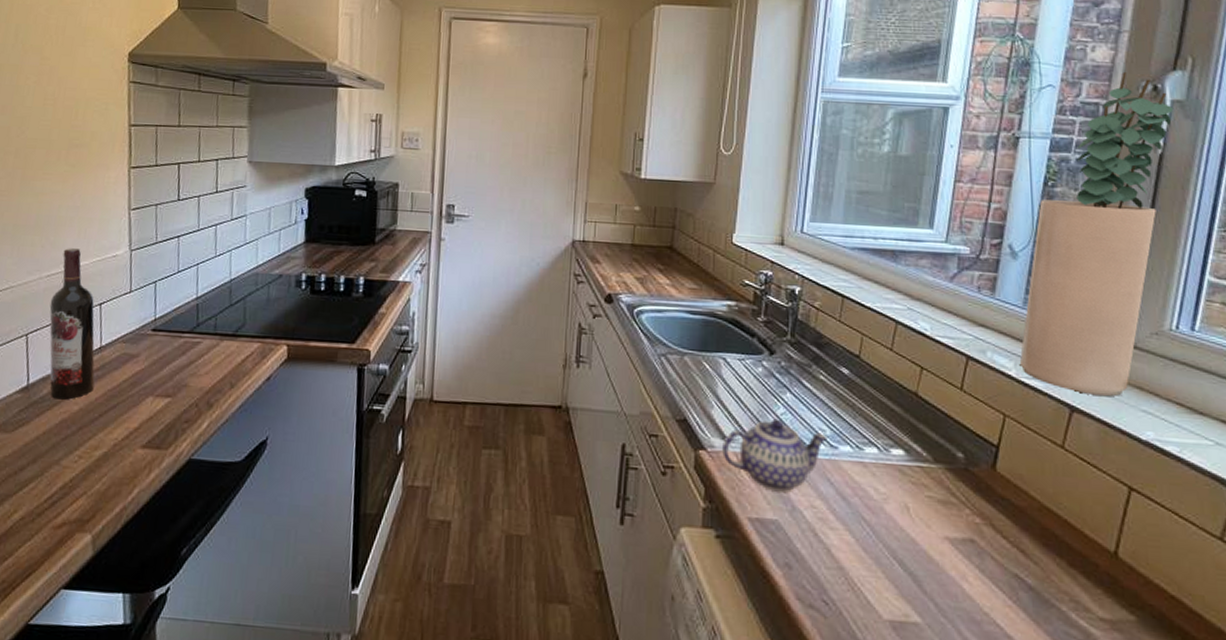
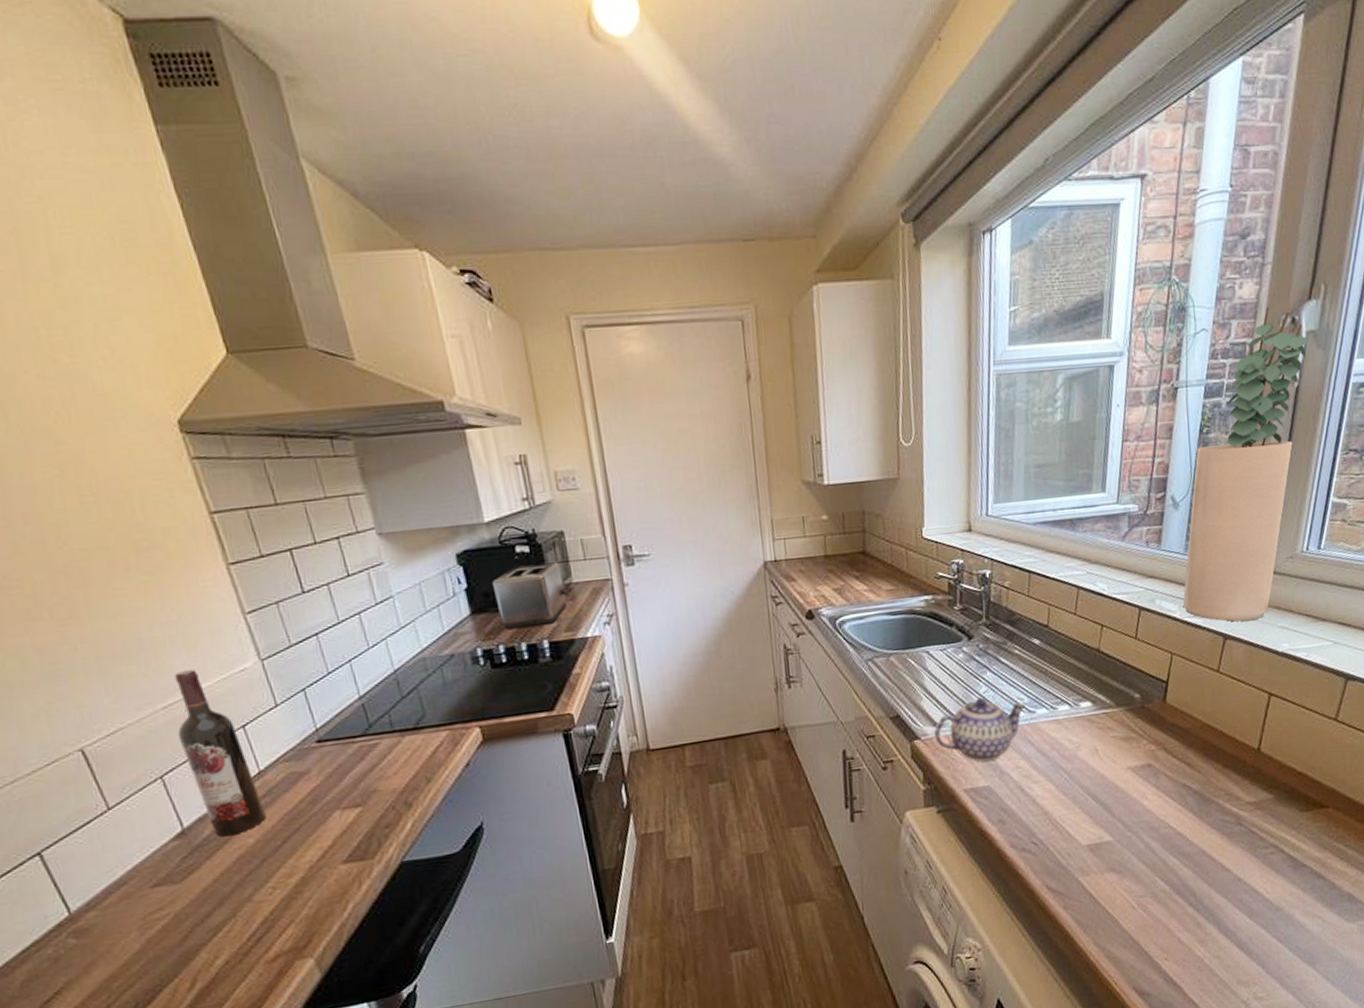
toaster: none [328,207,391,263] -> present [491,562,568,629]

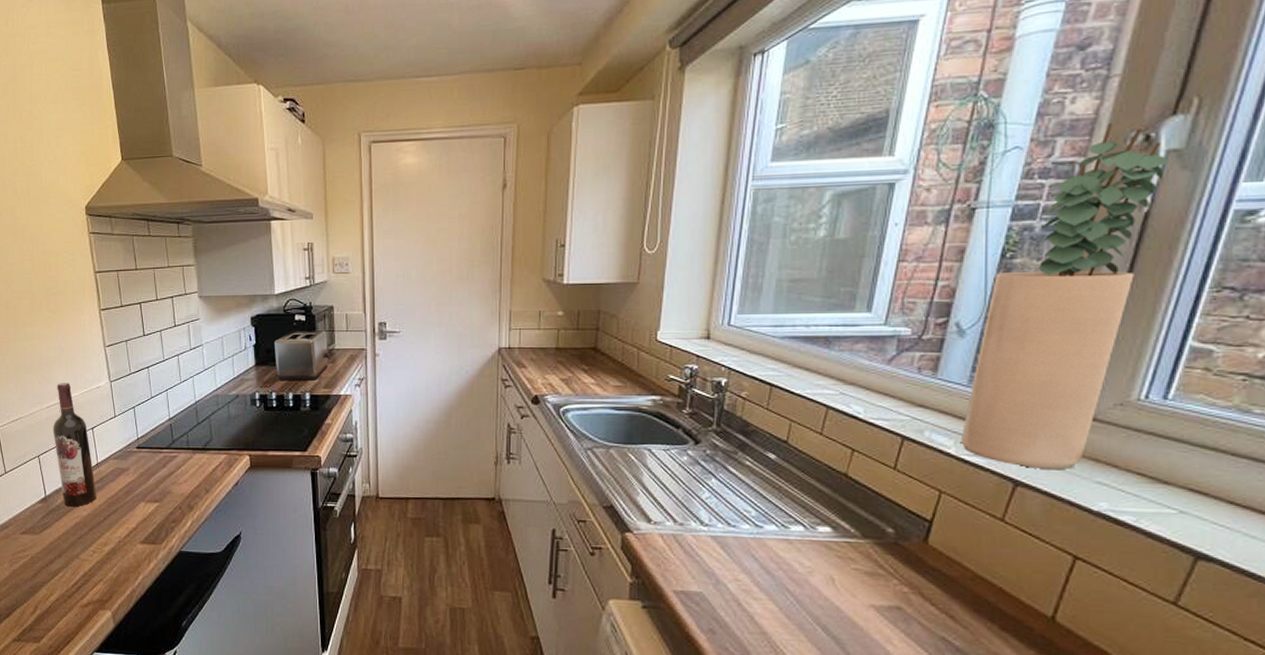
teapot: present [934,697,1026,762] -> none [648,502,753,568]

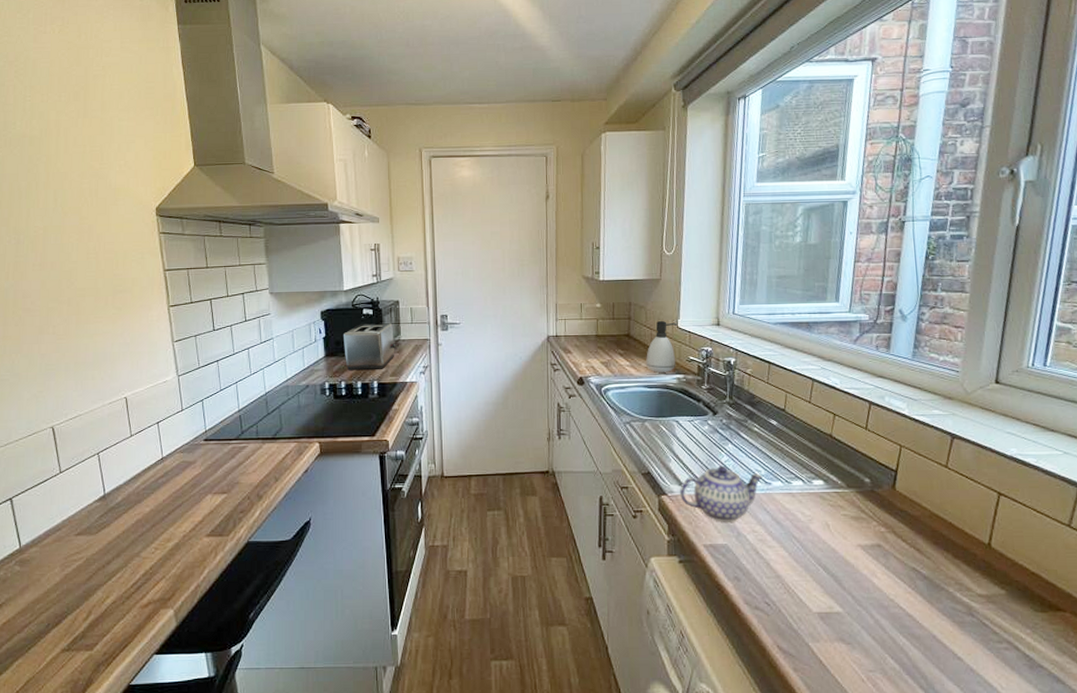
wine bottle: present [53,383,97,507] -> none [114,378,161,504]
soap dispenser: none [614,333,657,393] -> present [645,321,678,373]
teapot: none [648,502,753,568] -> present [680,465,763,522]
vase: present [960,123,1169,470] -> none [911,161,1027,424]

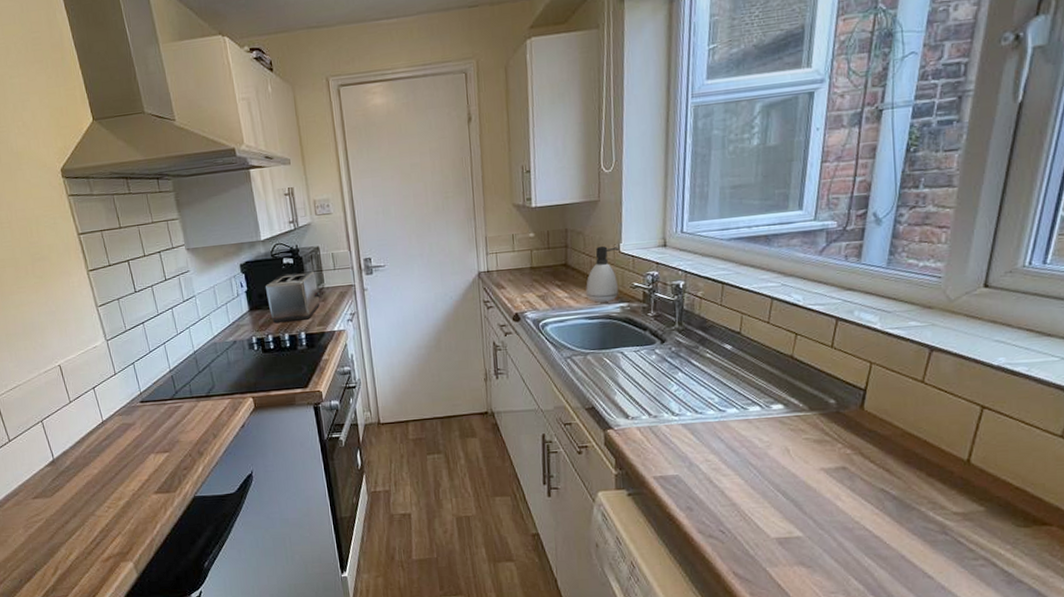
teapot: present [680,465,763,522] -> none [627,395,716,453]

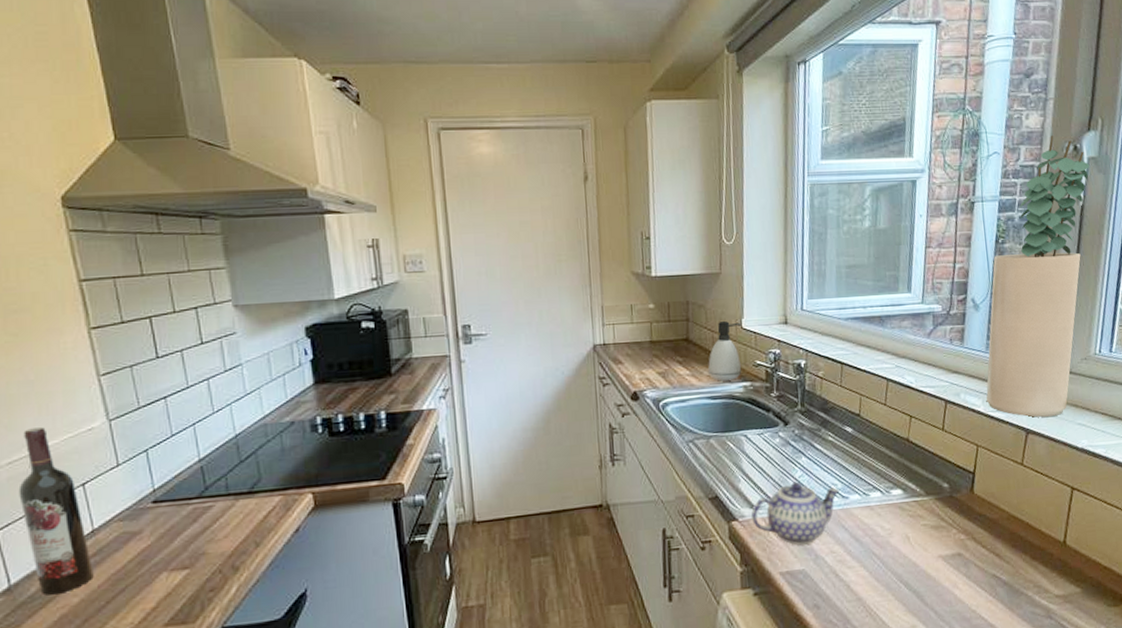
wine bottle: none [52,346,106,467] -> present [18,427,94,595]
toaster: present [265,271,321,323] -> none [336,338,407,399]
teapot: none [627,395,716,453] -> present [751,481,840,545]
vase: none [884,26,1035,334] -> present [986,136,1090,418]

